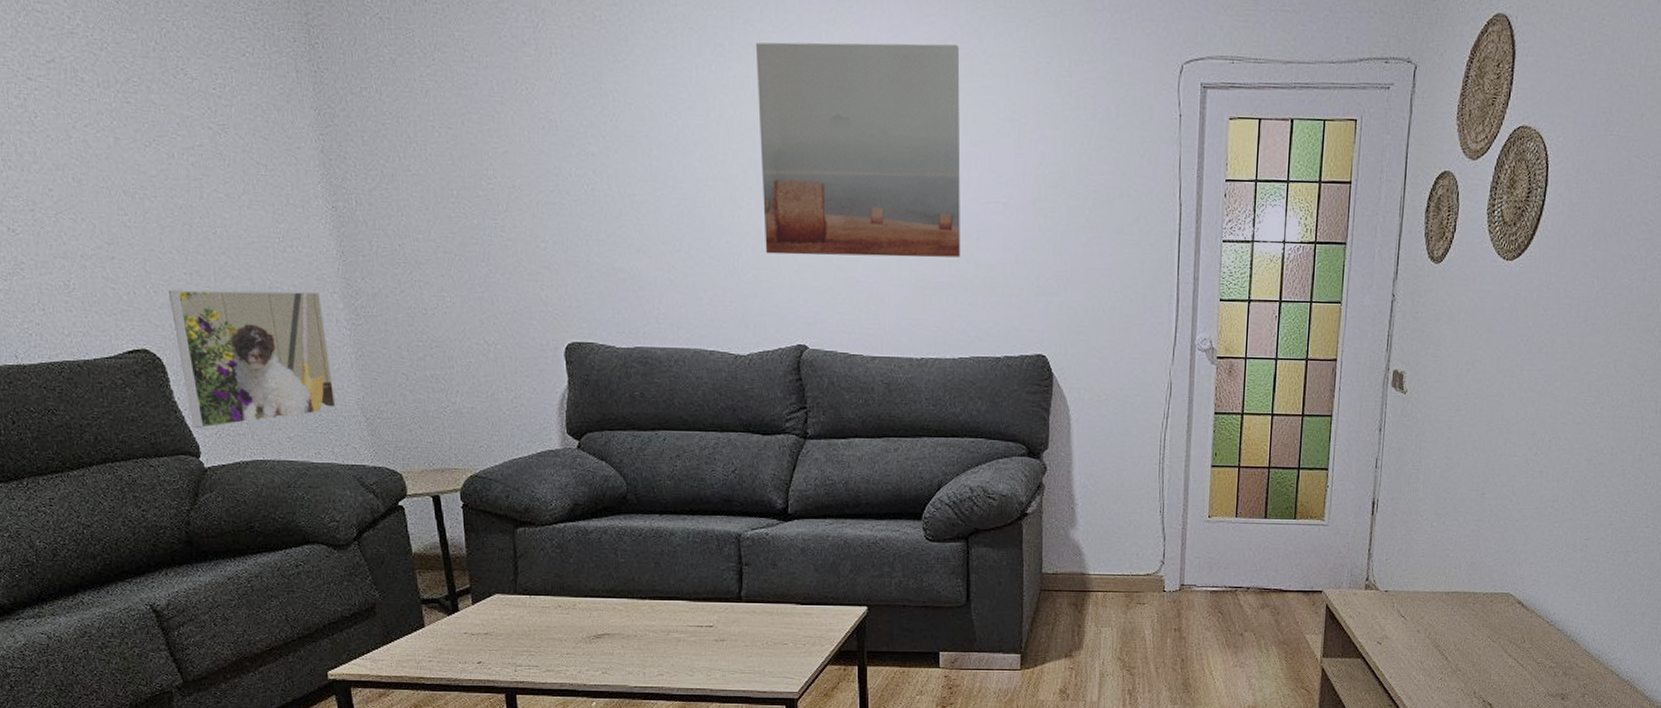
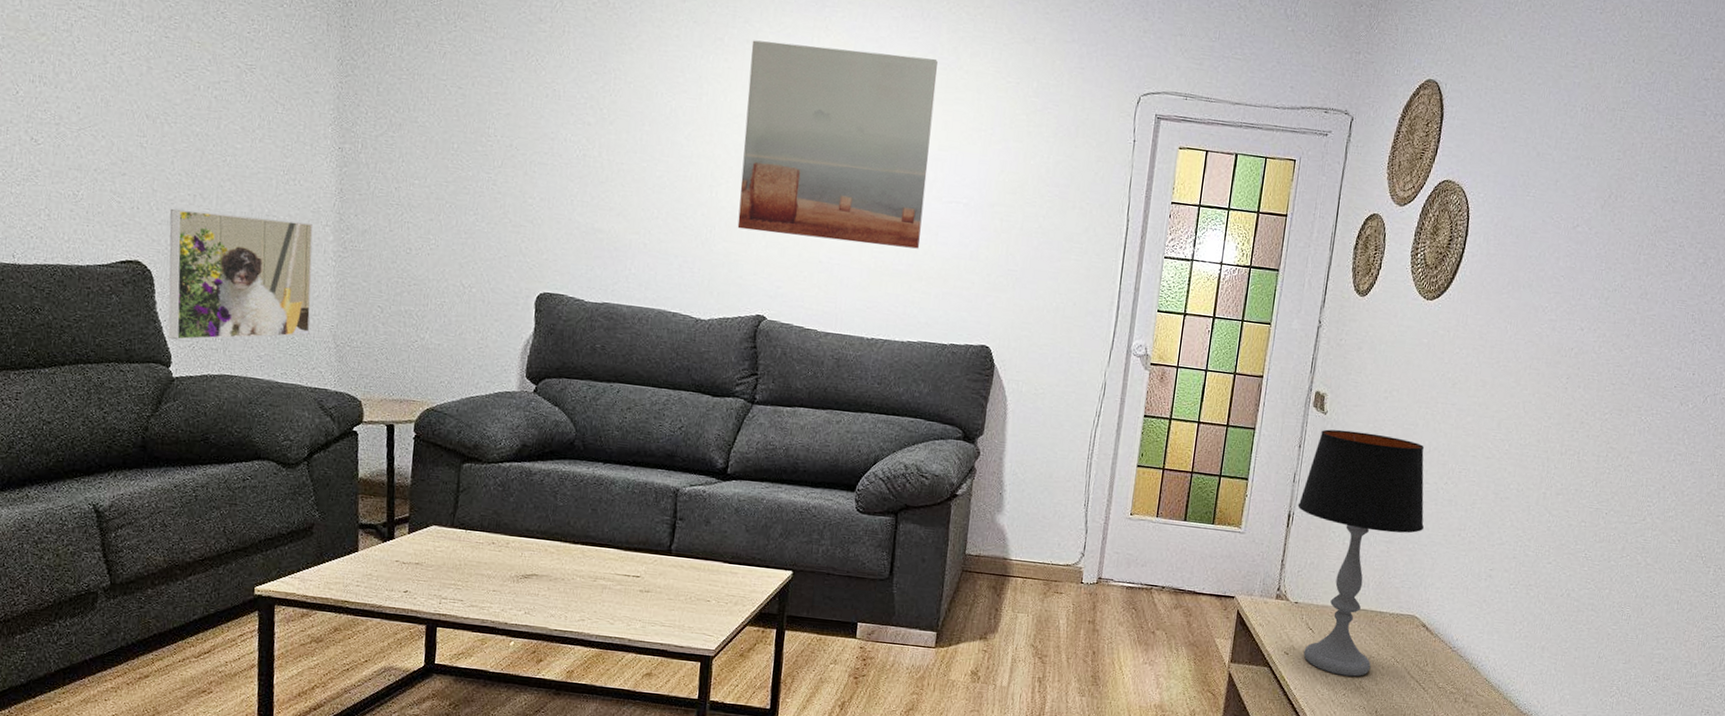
table lamp: none [1381,408,1514,660] -> present [1297,429,1425,677]

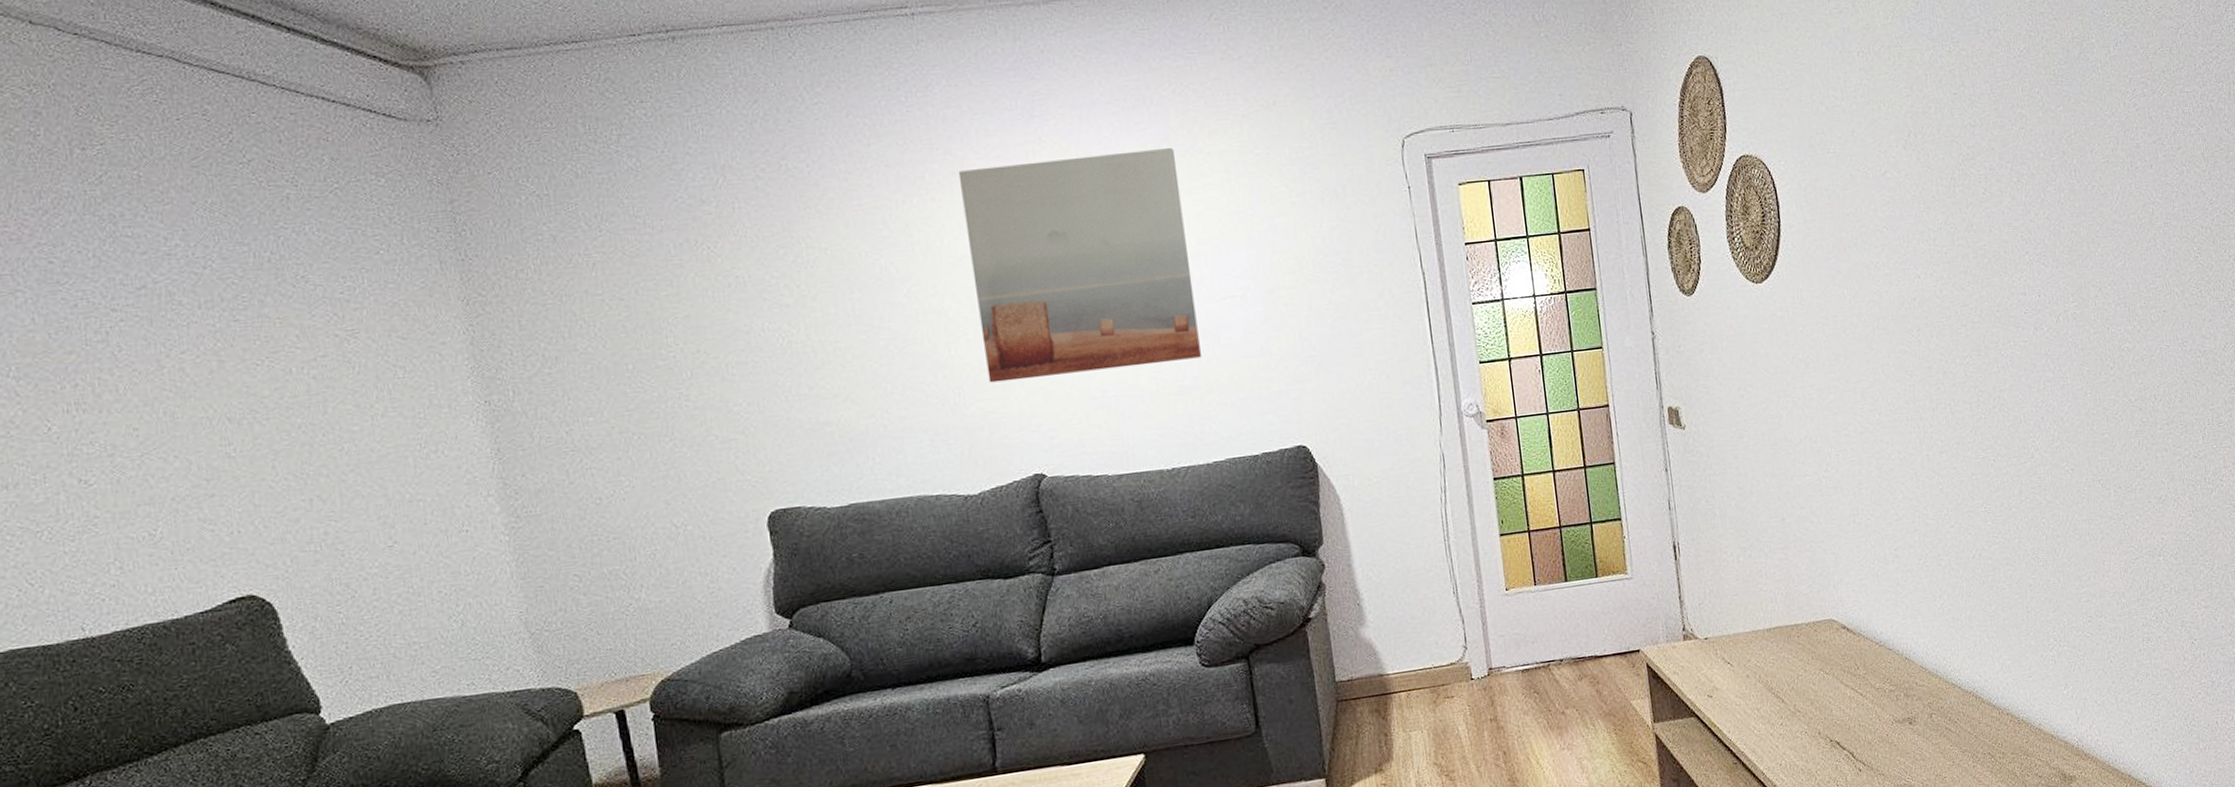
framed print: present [168,208,314,340] -> none [281,497,494,680]
table lamp: present [1297,429,1425,677] -> none [1680,435,1816,705]

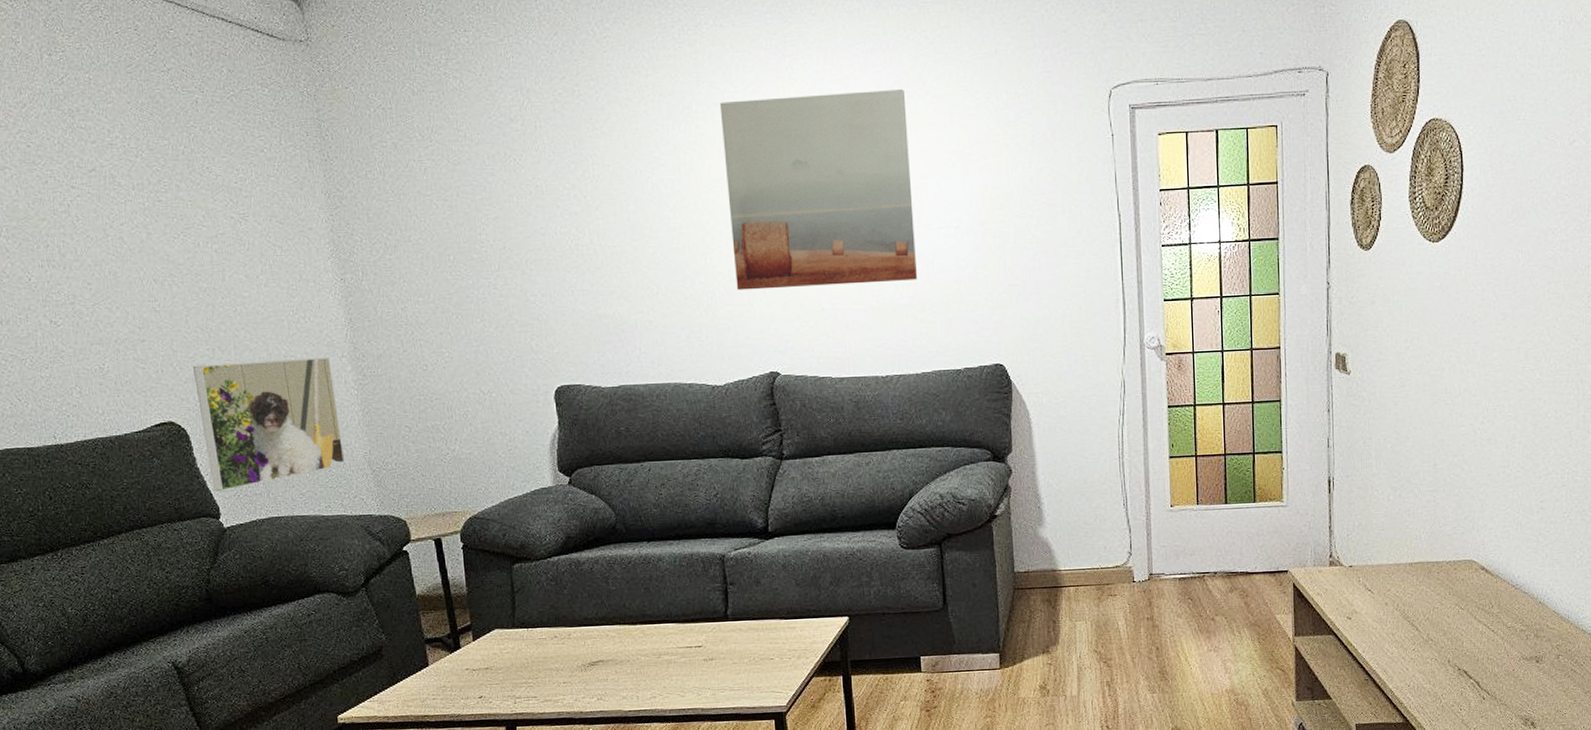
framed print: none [281,497,494,680] -> present [192,357,345,492]

